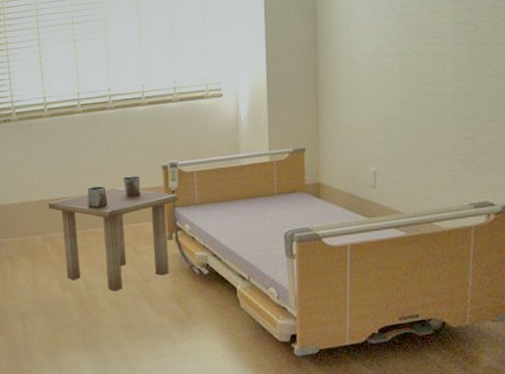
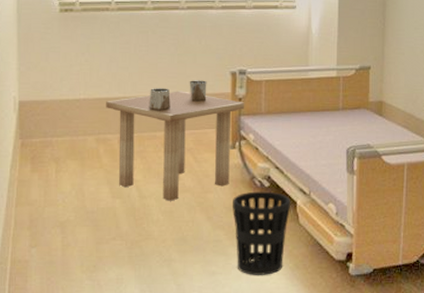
wastebasket: none [174,278,231,357] -> present [233,191,291,275]

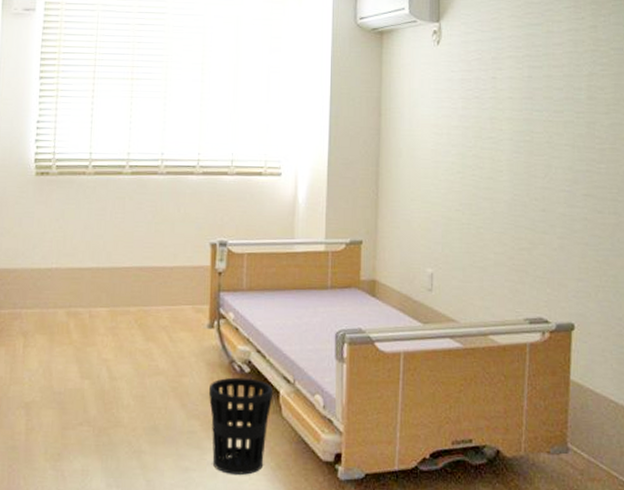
side table: present [106,80,245,201] -> none [78,251,225,384]

